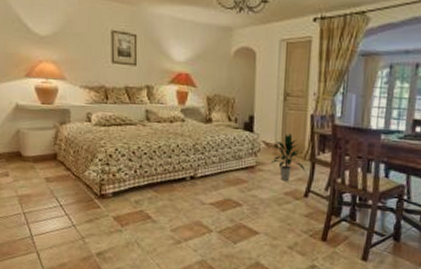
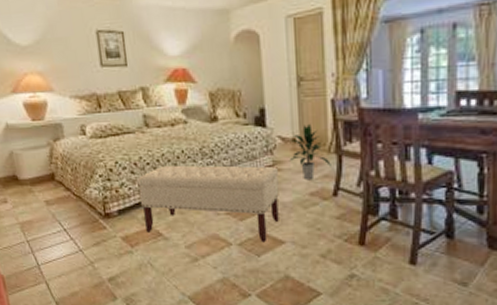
bench: none [134,156,259,232] -> present [137,165,279,243]

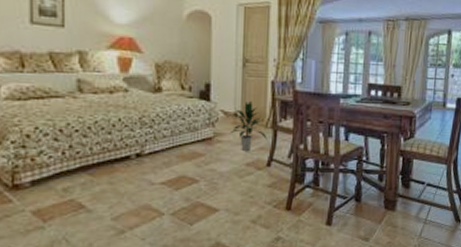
bench: present [137,165,279,243] -> none [61,133,218,211]

